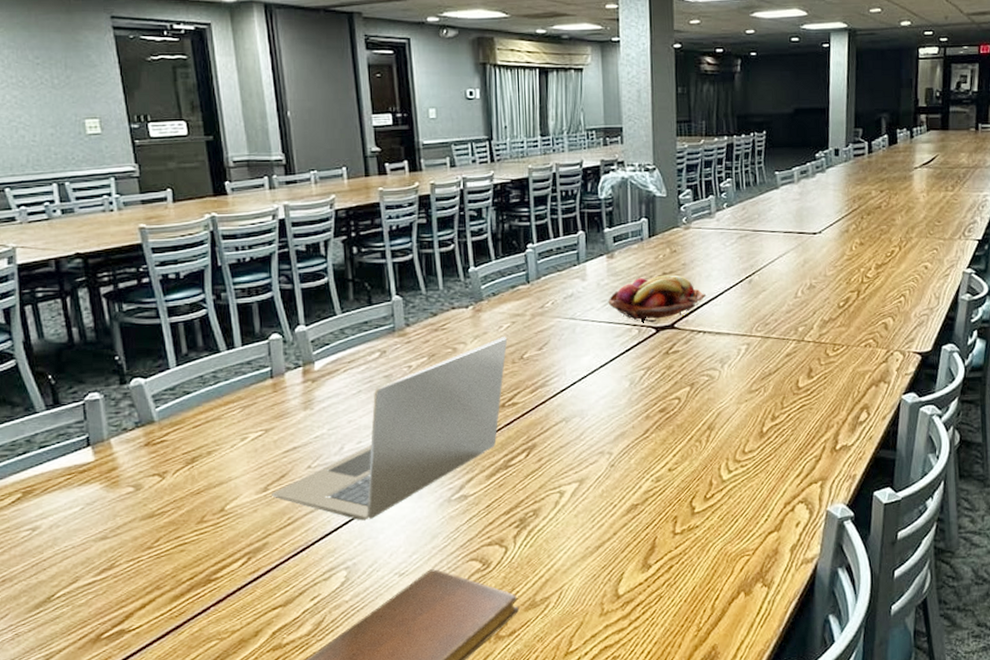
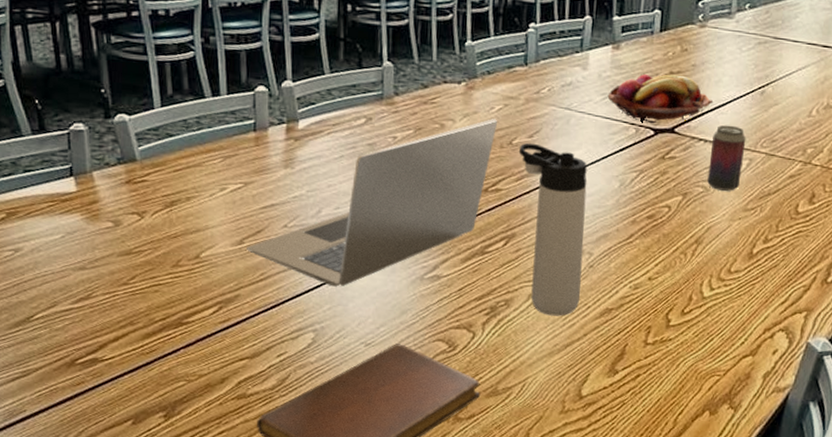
thermos bottle: none [530,355,606,520] -> present [518,142,587,316]
beverage can: none [710,315,742,377] -> present [707,125,746,191]

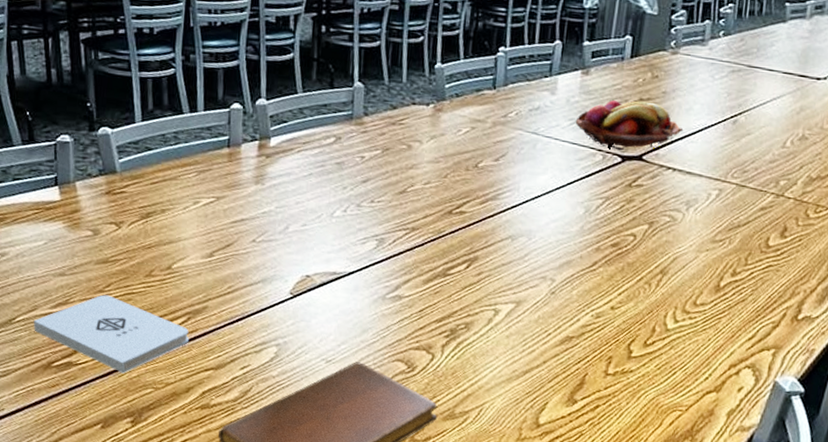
notepad: none [53,287,222,367] -> present [33,295,189,374]
laptop: present [247,118,498,287] -> none [216,141,465,303]
thermos bottle: present [518,142,587,316] -> none [484,166,552,342]
beverage can: present [707,125,746,191] -> none [674,153,717,222]

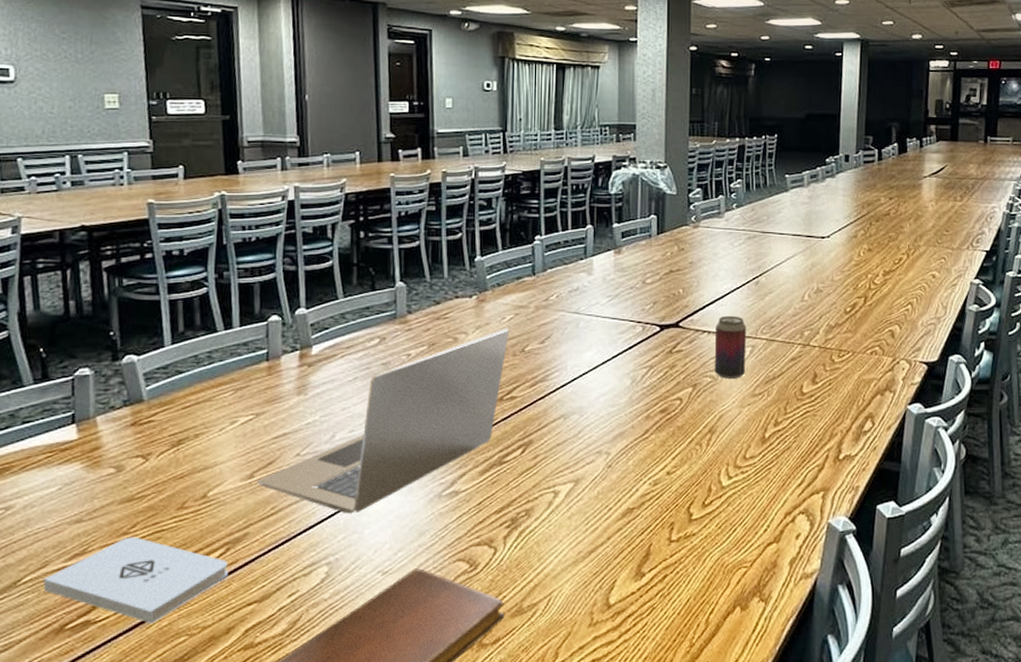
laptop: none [216,141,465,303] -> present [257,328,510,514]
fruit basket: present [575,99,684,151] -> none [613,273,713,320]
beverage can: none [674,153,717,222] -> present [714,315,747,379]

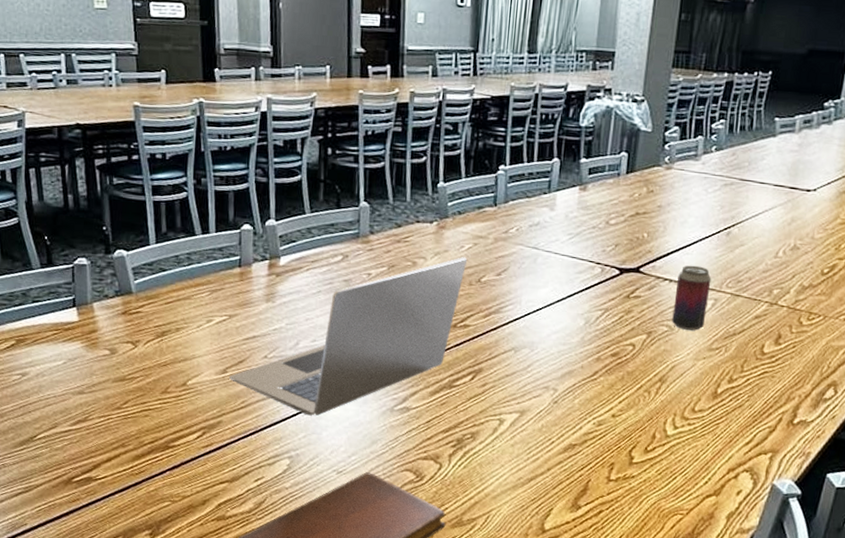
notepad: present [43,537,229,624] -> none [54,411,205,488]

